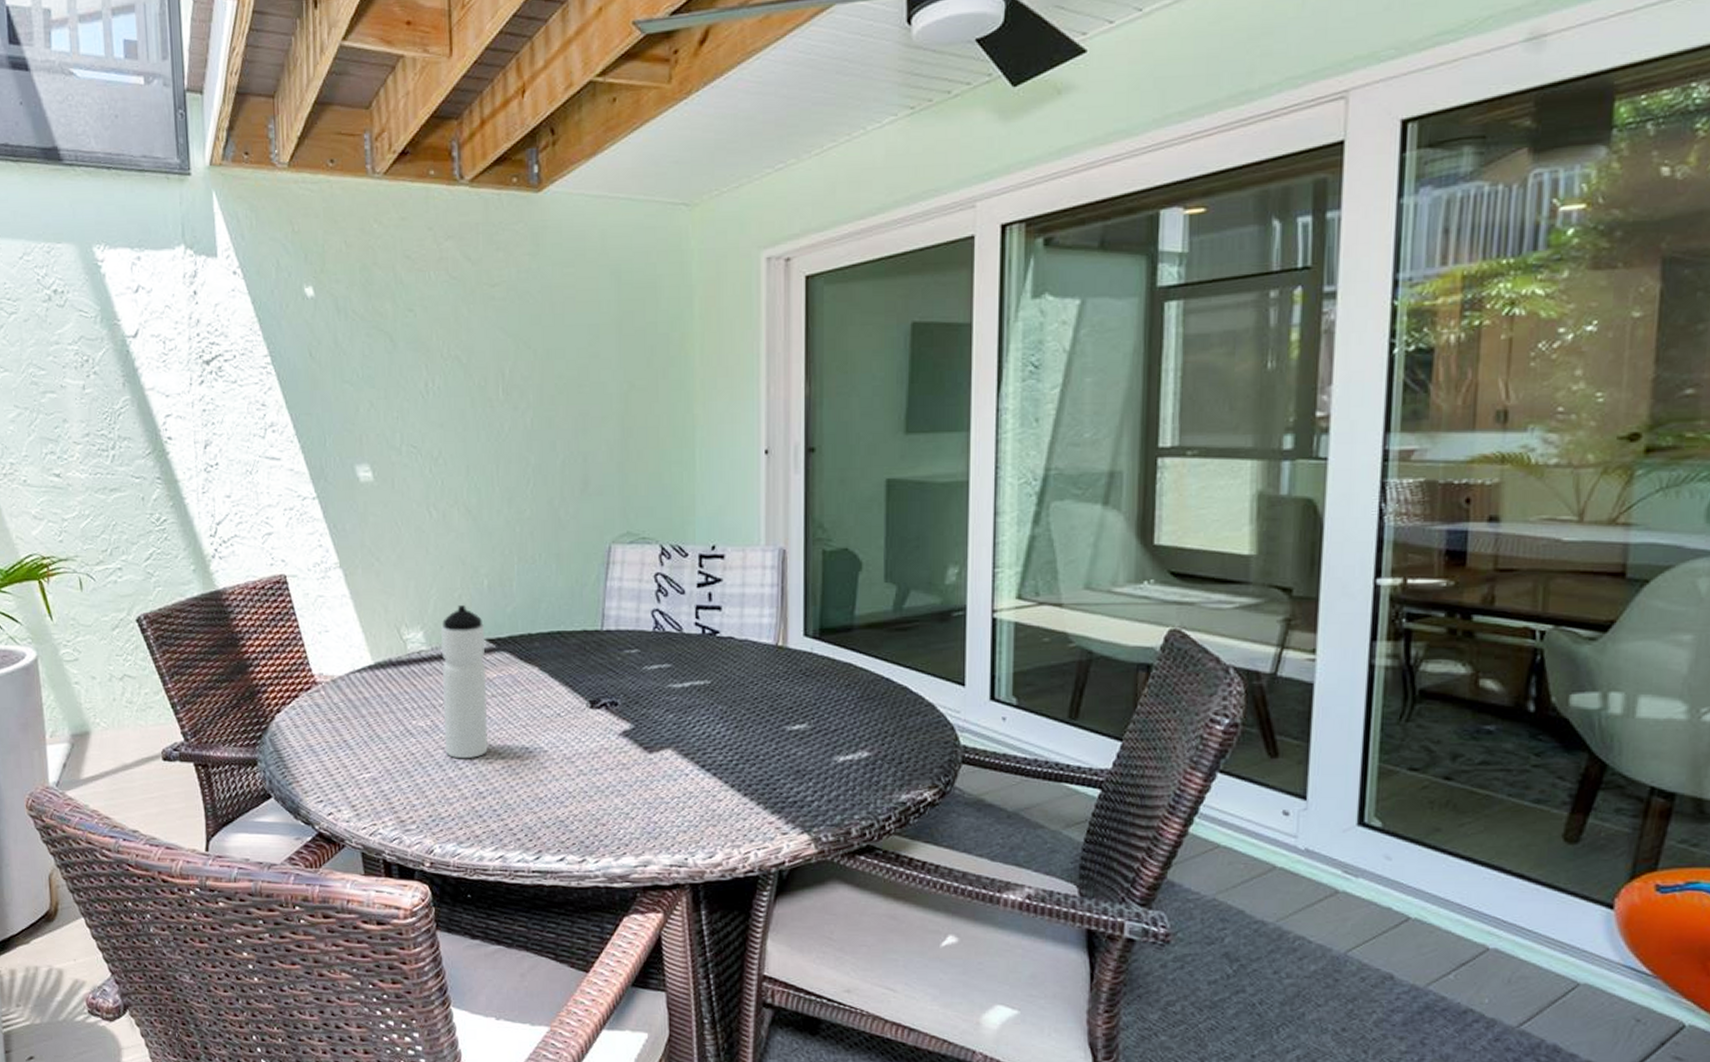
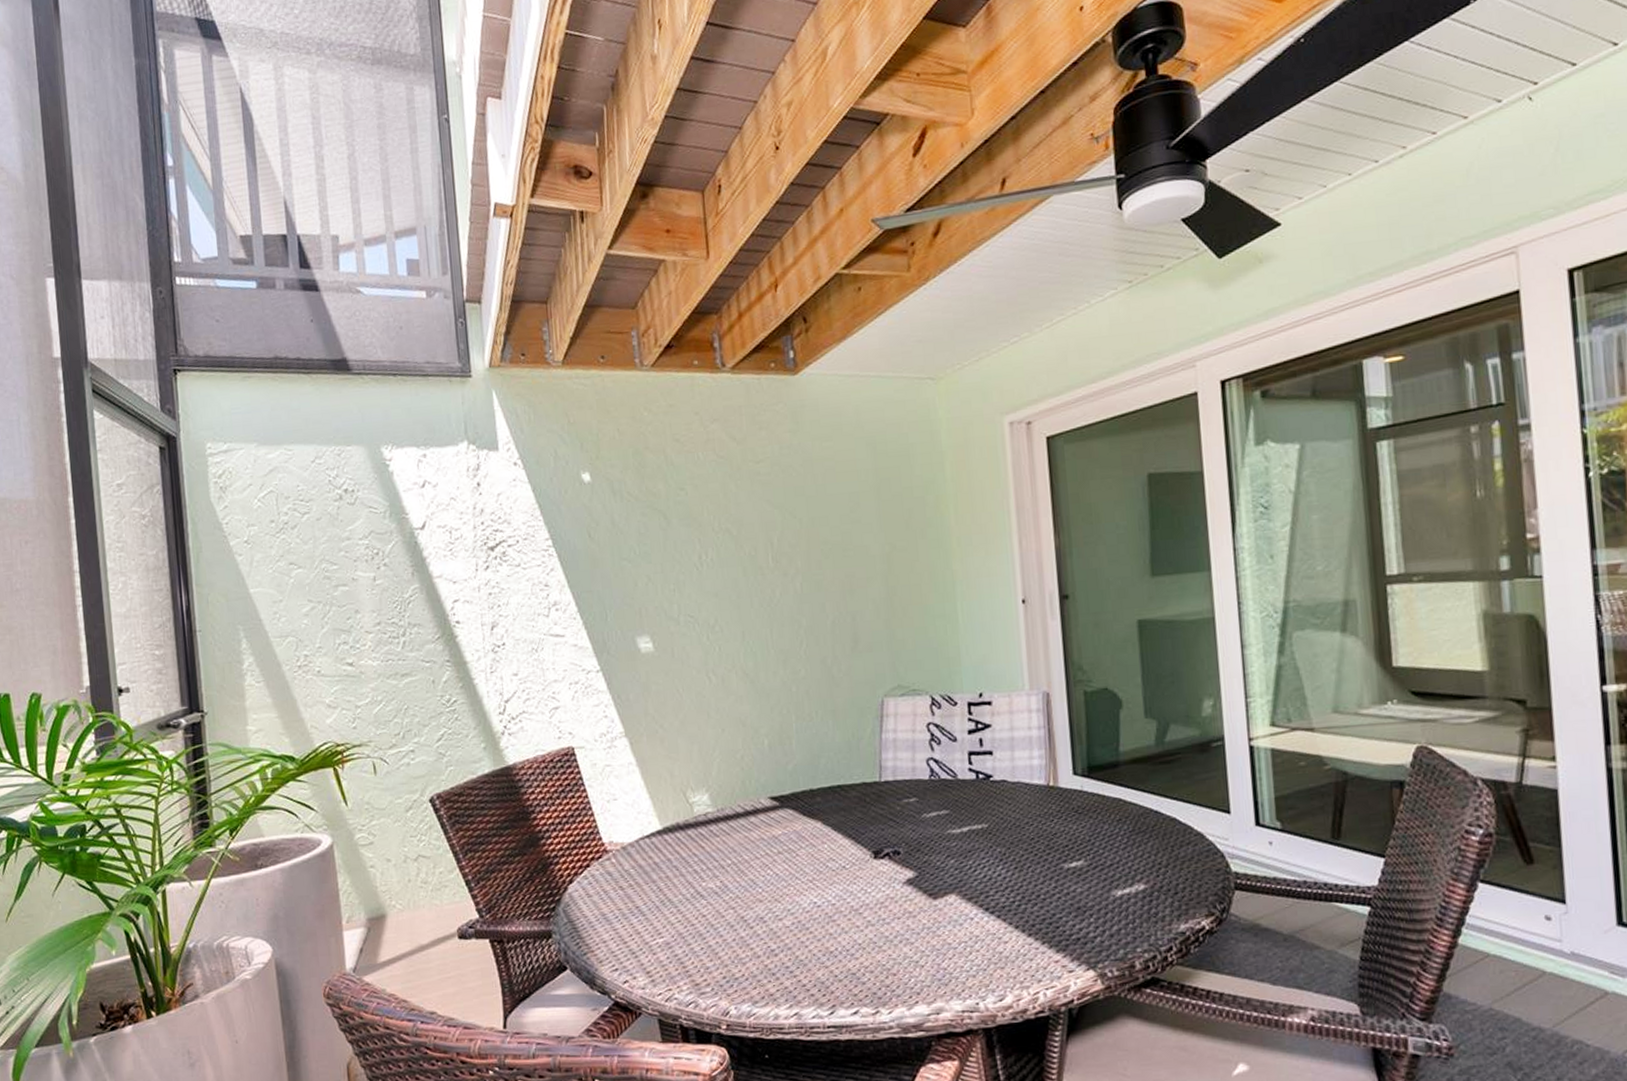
water bottle: present [441,604,488,759] -> none [725,764,777,918]

